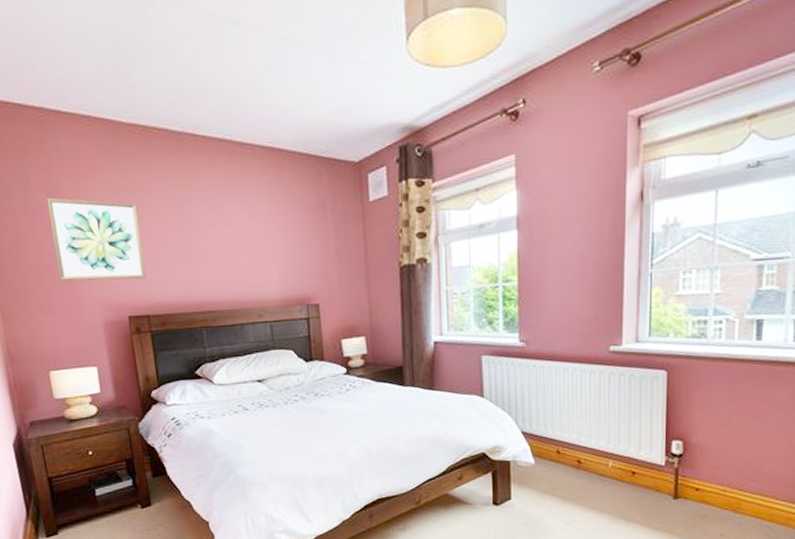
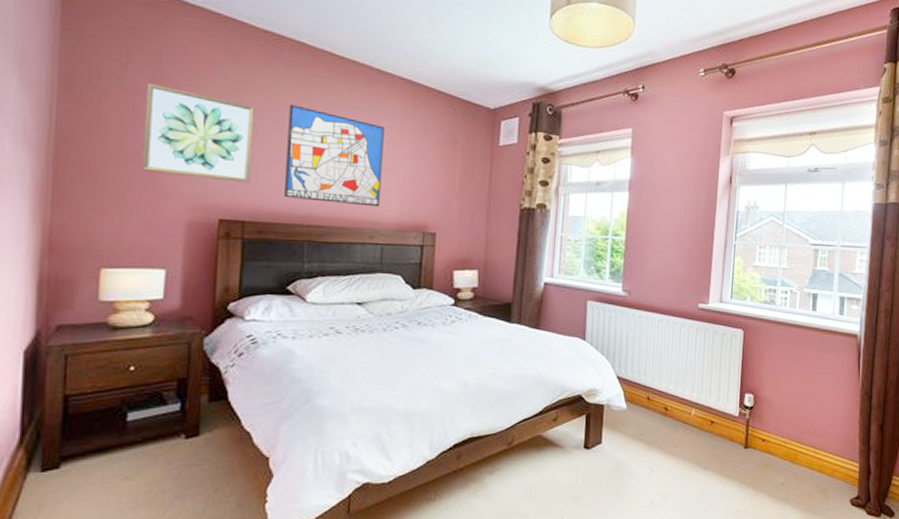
wall art: none [165,195,263,288] -> present [284,105,384,207]

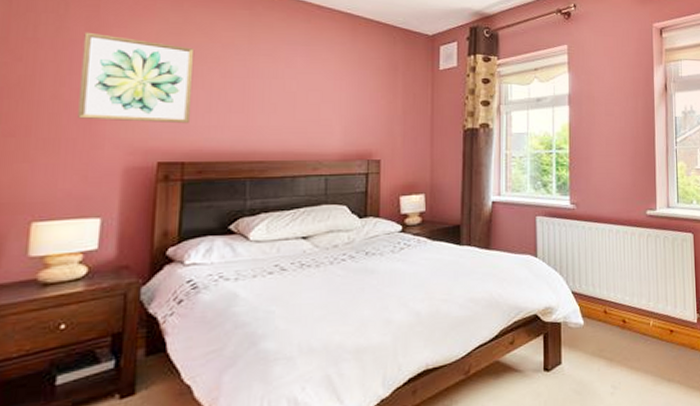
wall art: present [284,105,384,207] -> none [225,44,325,139]

